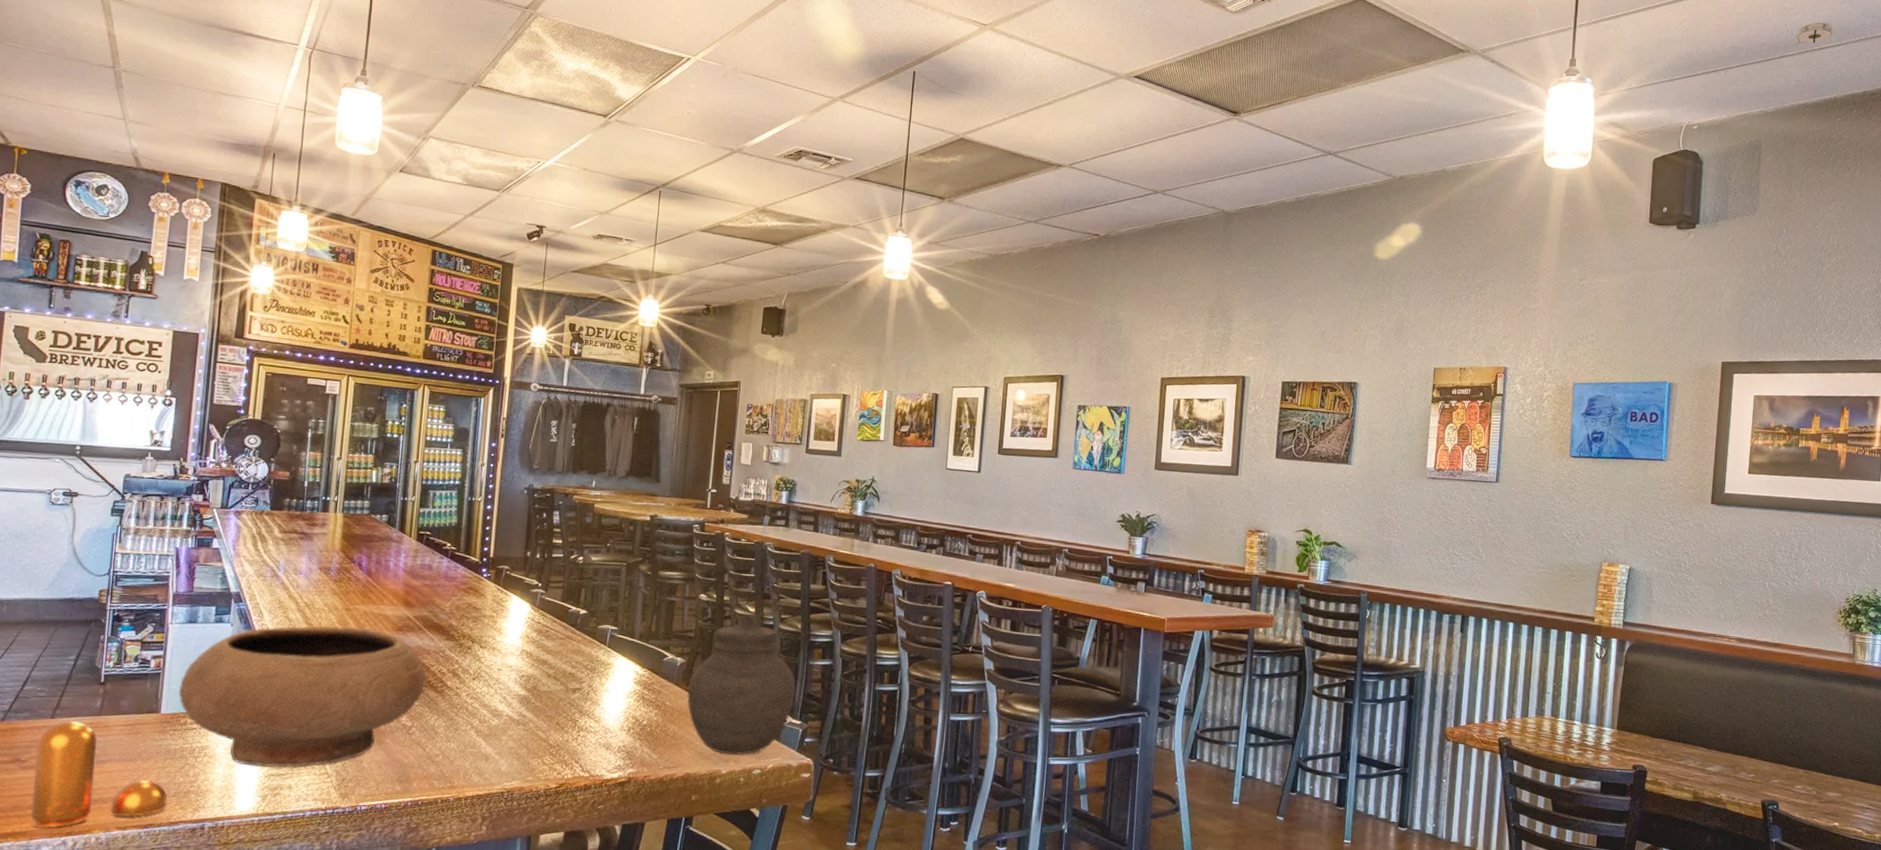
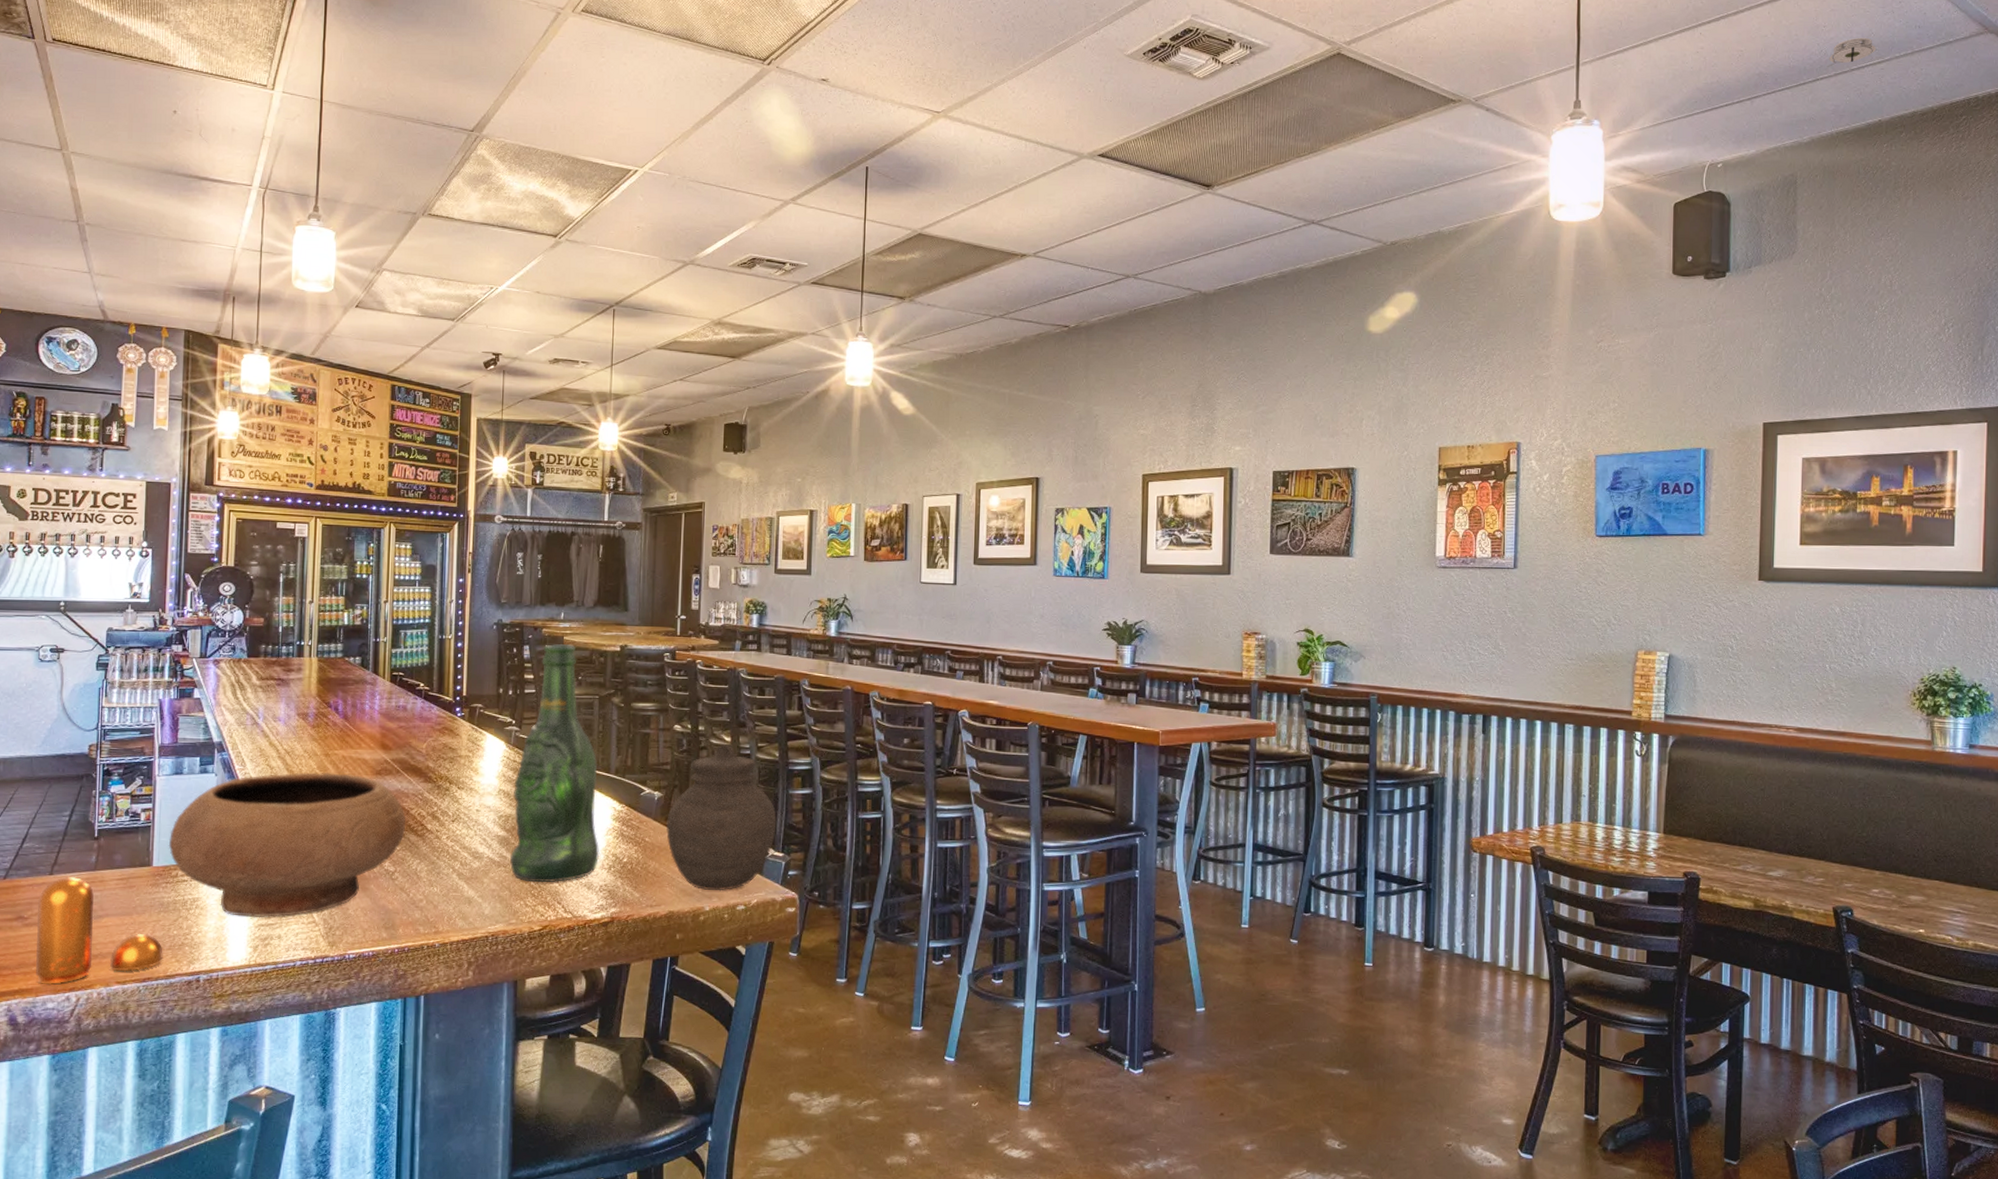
beer bottle: none [529,511,622,743] -> present [509,644,600,883]

